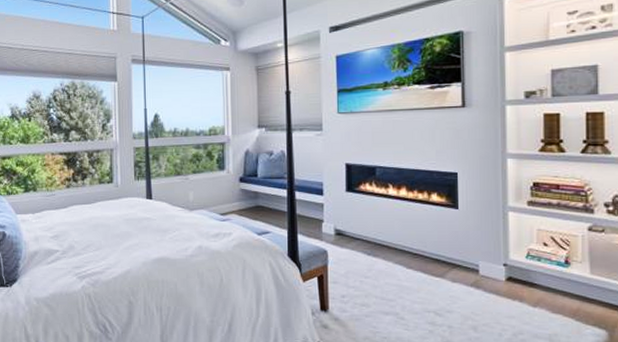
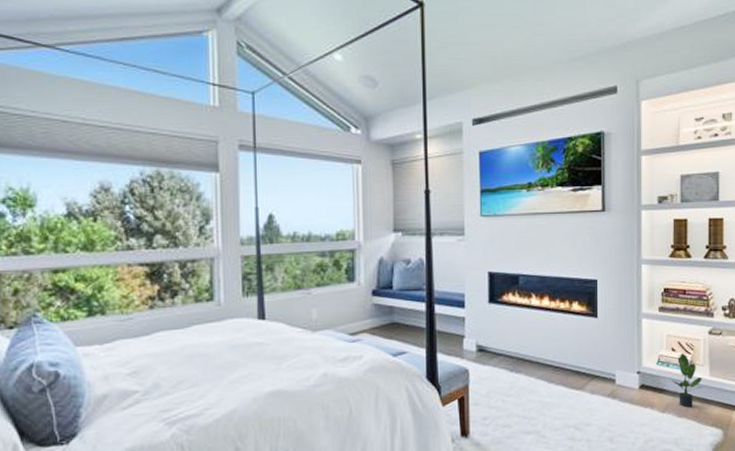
potted plant: none [544,247,581,304] -> present [671,352,702,408]

